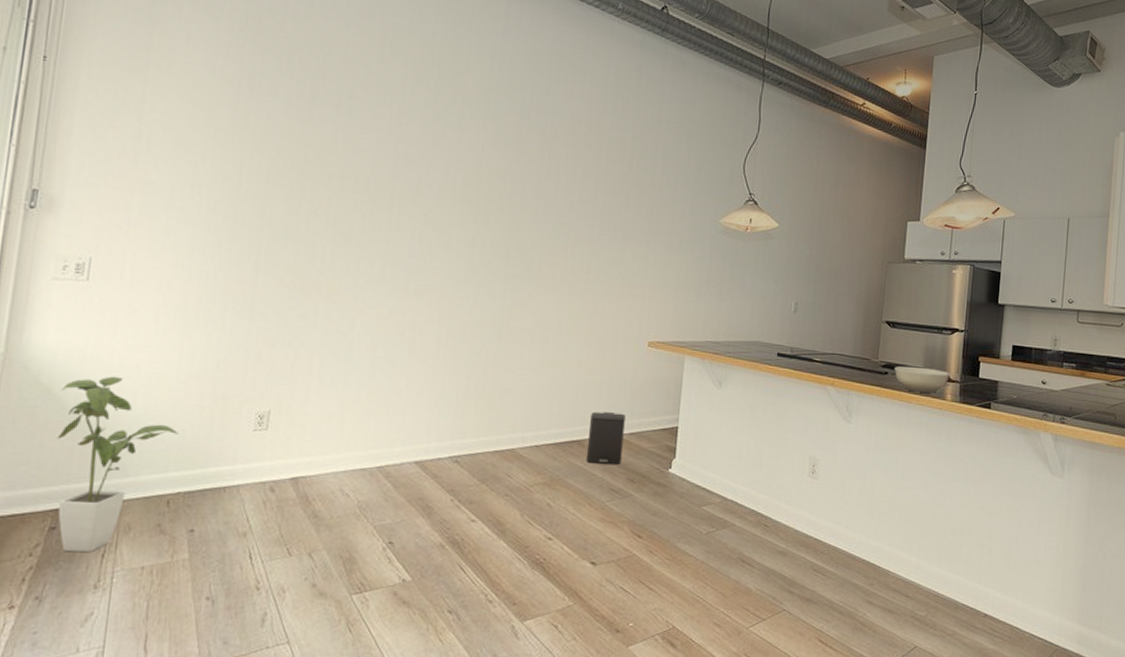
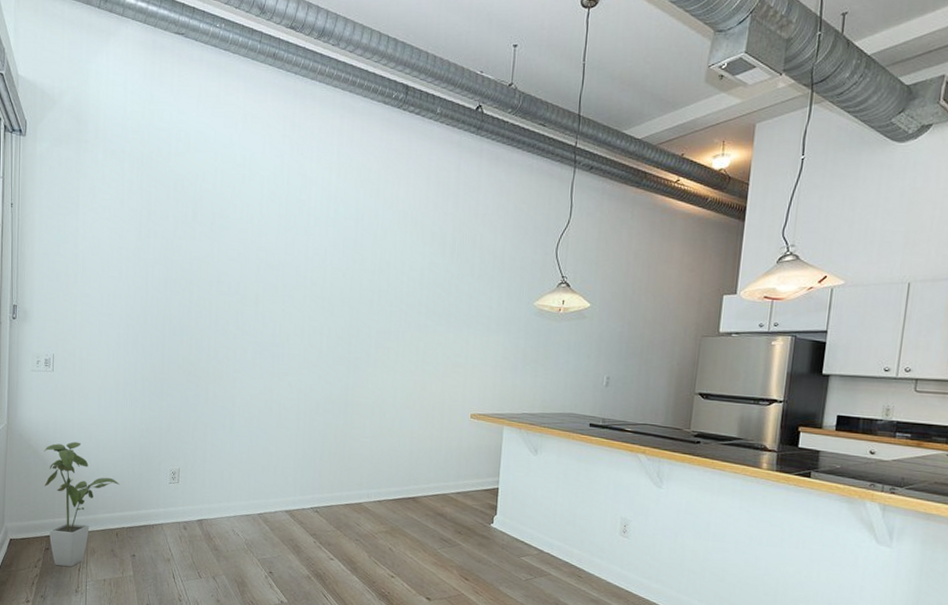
pedal bin: present [586,411,626,464] -> none [420,473,452,519]
bowl: present [894,366,950,393] -> none [706,435,766,462]

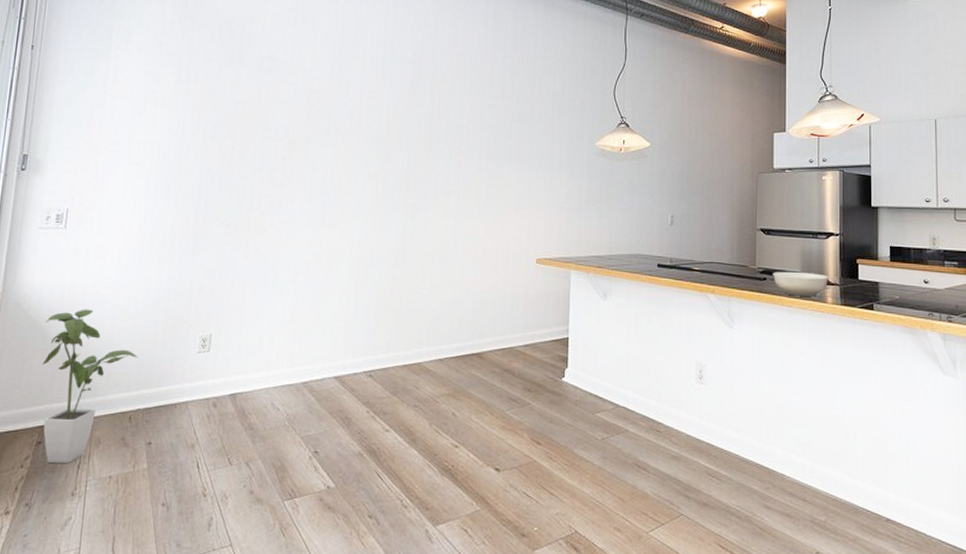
bowl: none [706,435,766,462] -> present [772,271,829,297]

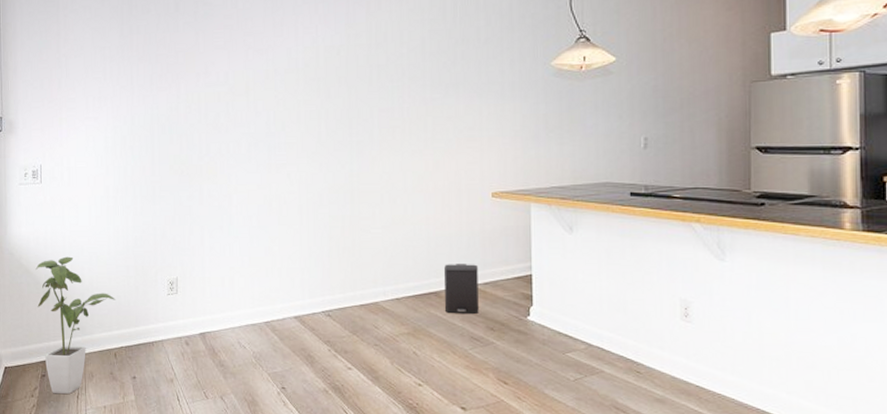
pedal bin: none [485,326,519,375] -> present [444,264,479,314]
bowl: present [772,271,829,297] -> none [772,194,846,222]

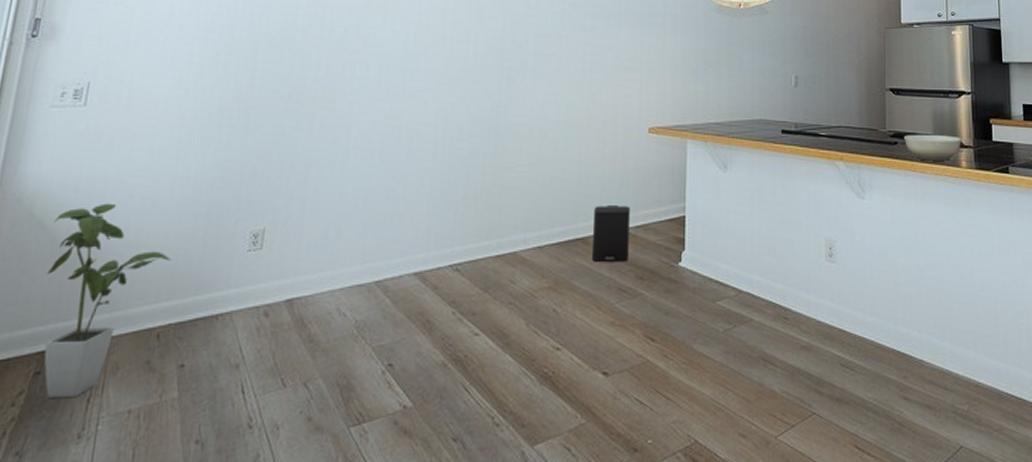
bowl: none [772,194,846,222] -> present [903,134,962,161]

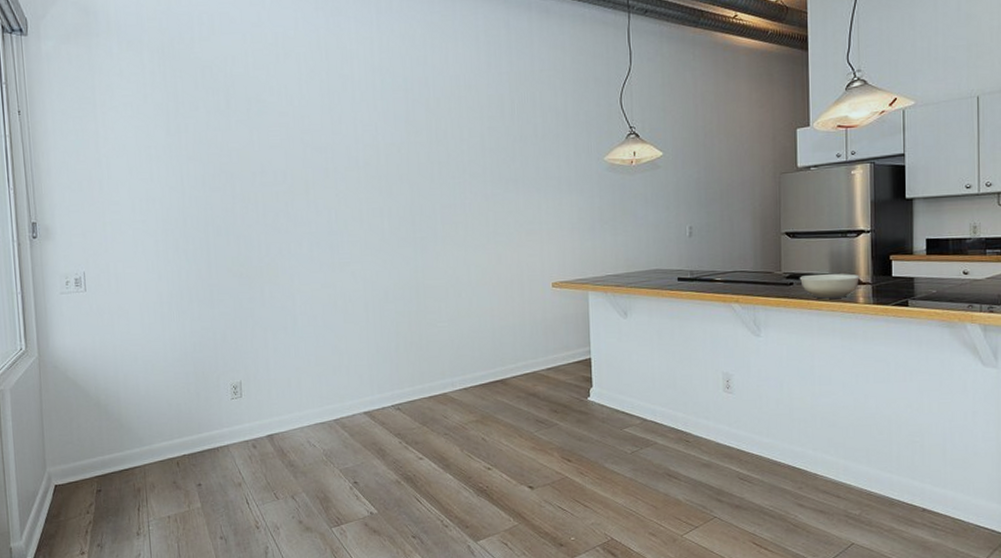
house plant: present [43,203,171,399] -> none [84,366,175,509]
pedal bin: present [591,205,630,262] -> none [509,351,543,399]

